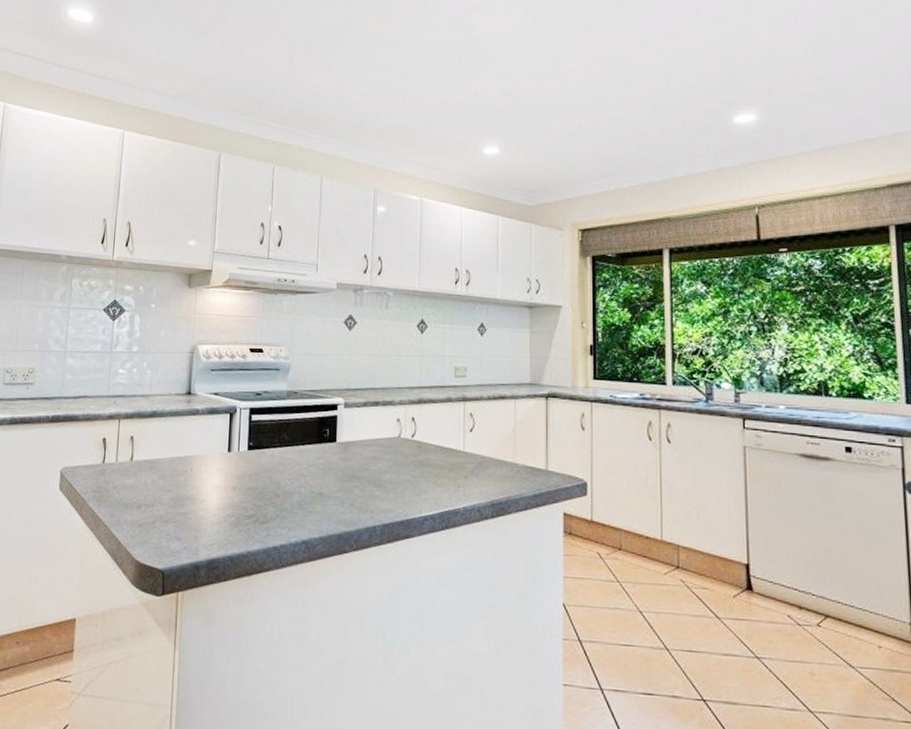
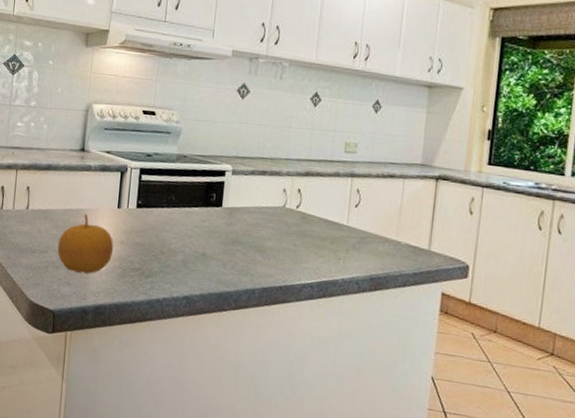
fruit: none [165,460,226,526] -> present [57,213,114,274]

